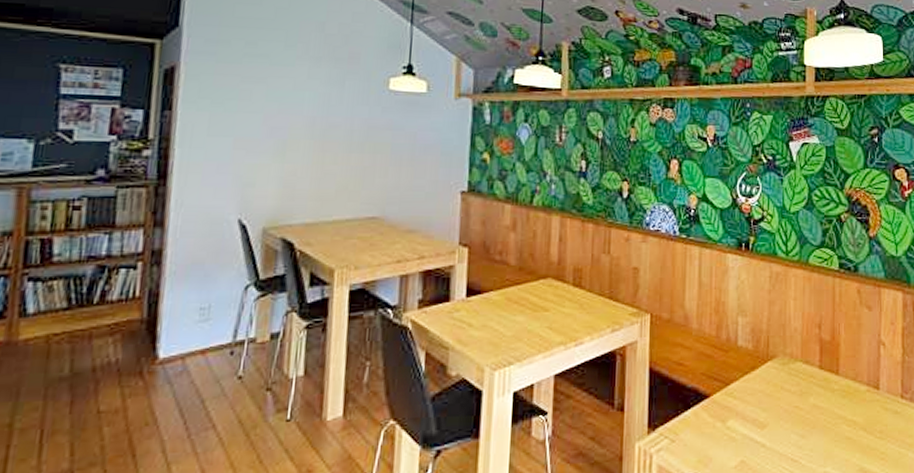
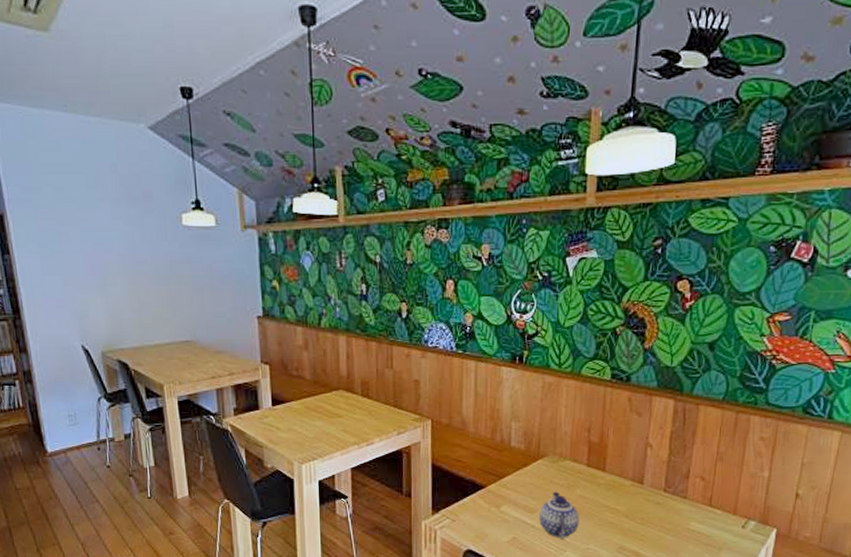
teapot: none [770,399,814,462] -> present [539,490,580,539]

